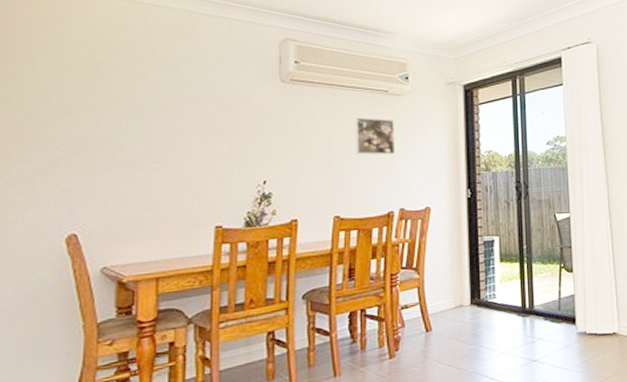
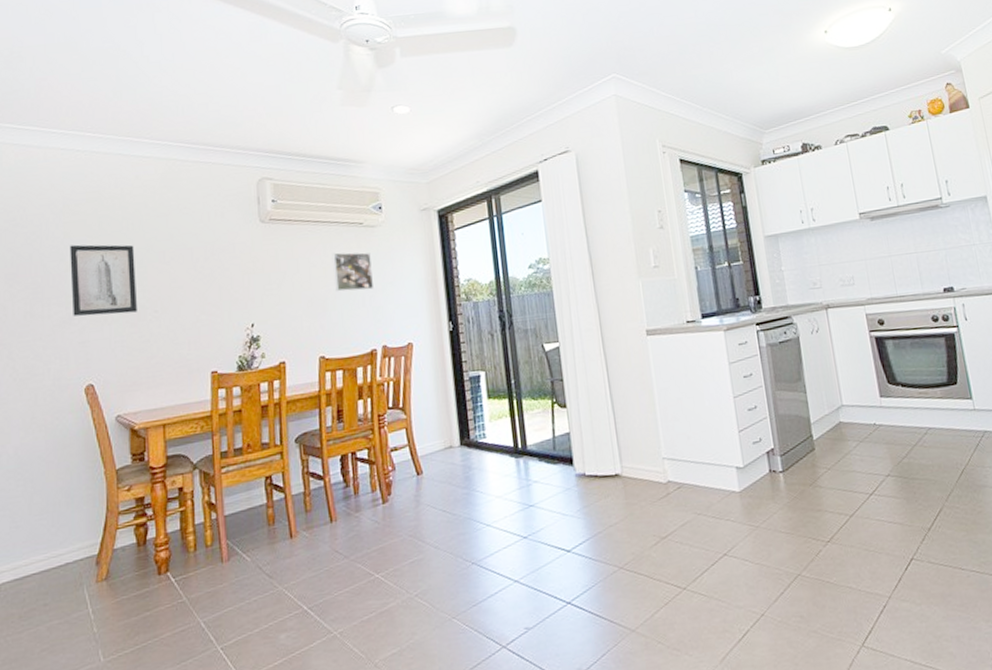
wall art: none [57,88,137,163] -> present [69,244,137,316]

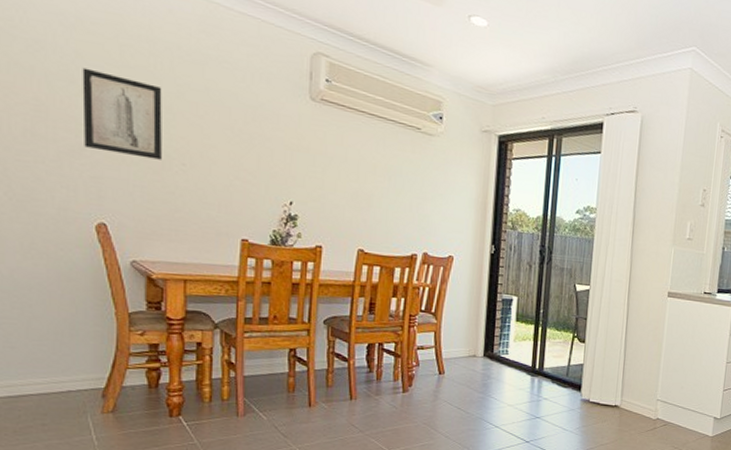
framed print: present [331,252,375,292] -> none [383,151,424,197]

